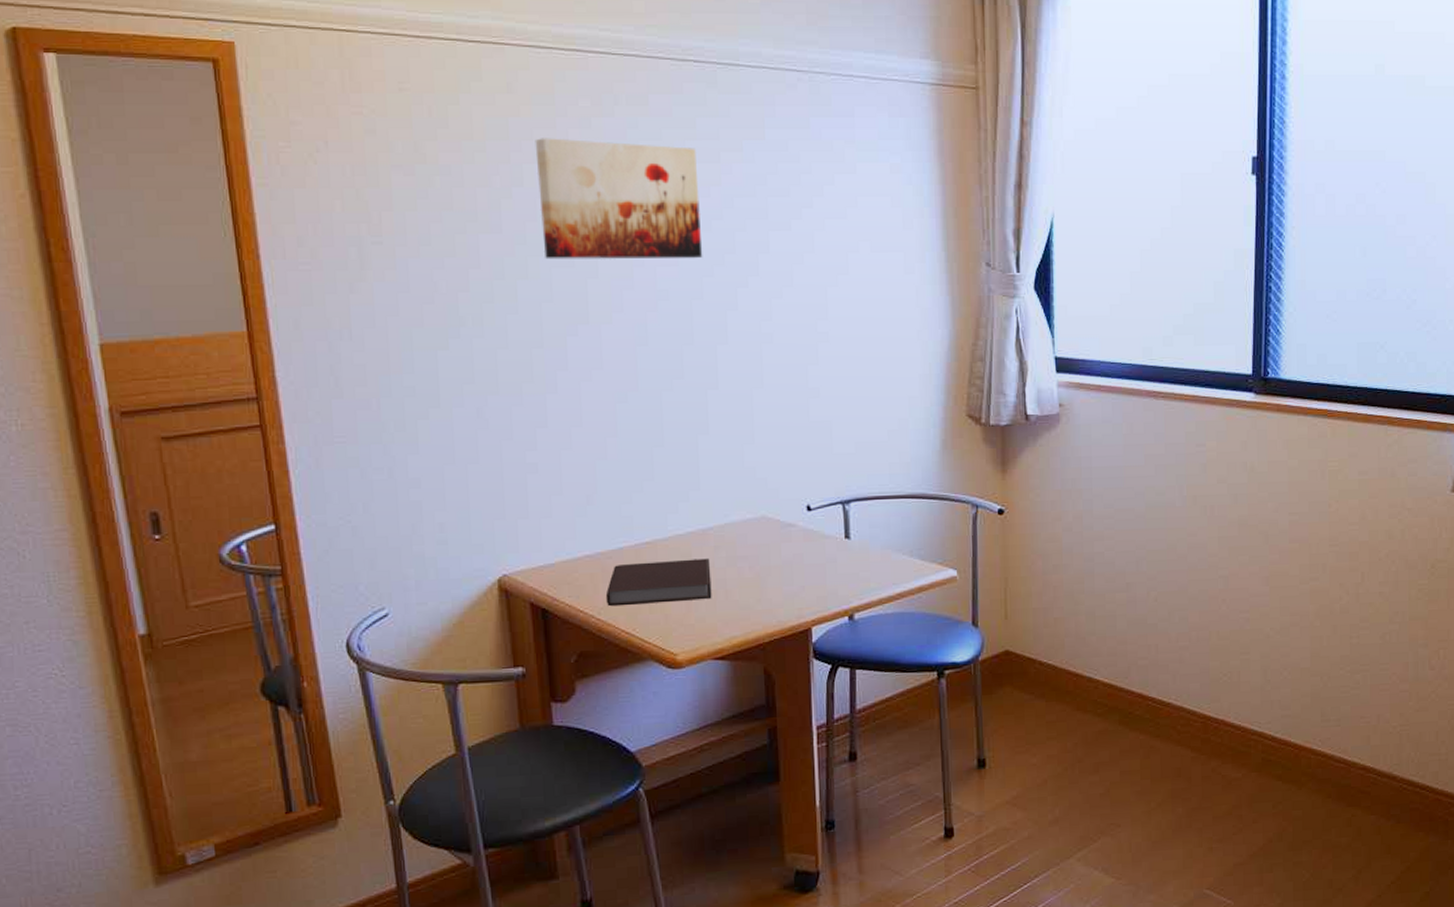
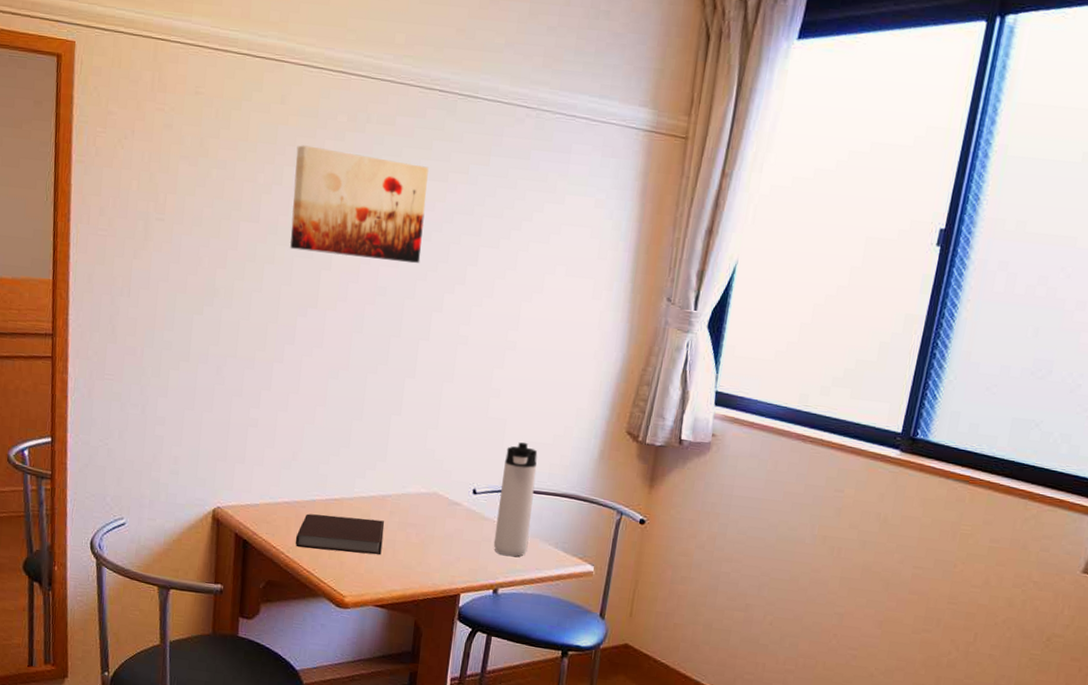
thermos bottle: none [837,444,880,575] -> present [493,442,538,557]

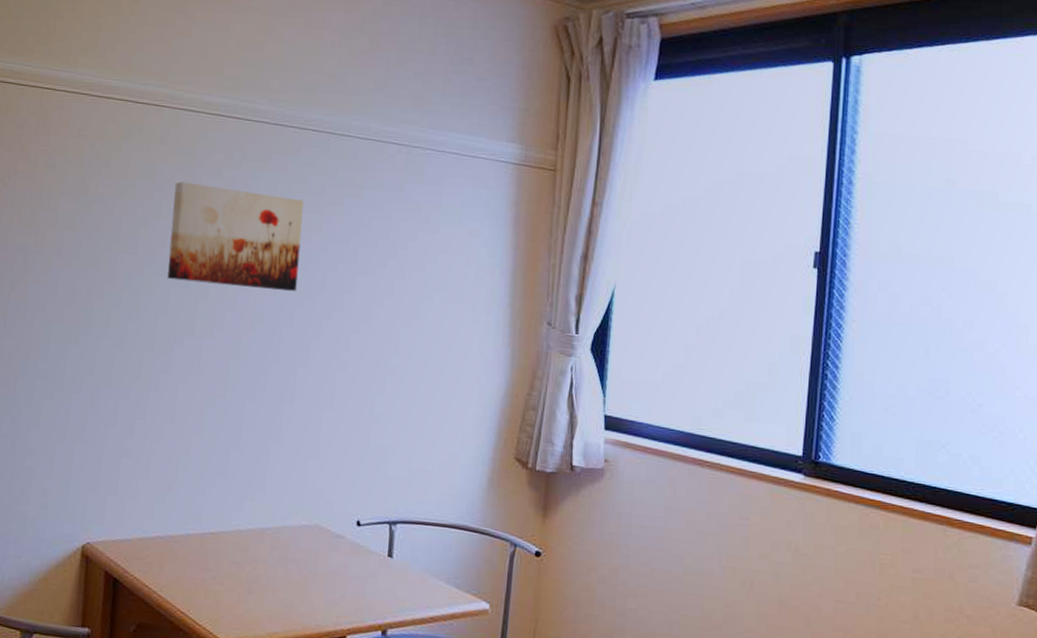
notebook: present [295,513,385,555] -> none [168,549,264,594]
thermos bottle: present [493,442,538,557] -> none [380,470,423,594]

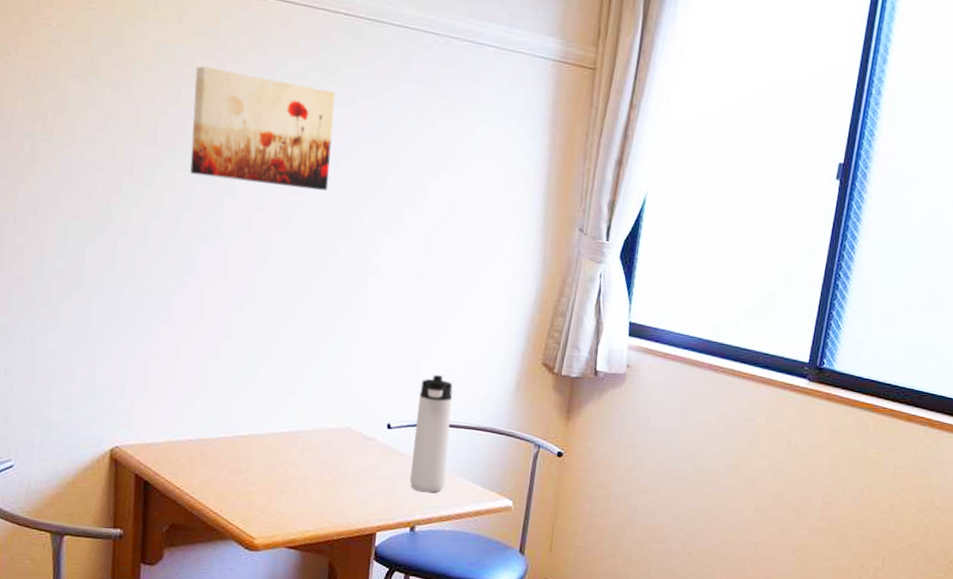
thermos bottle: none [380,470,423,594] -> present [409,375,453,493]

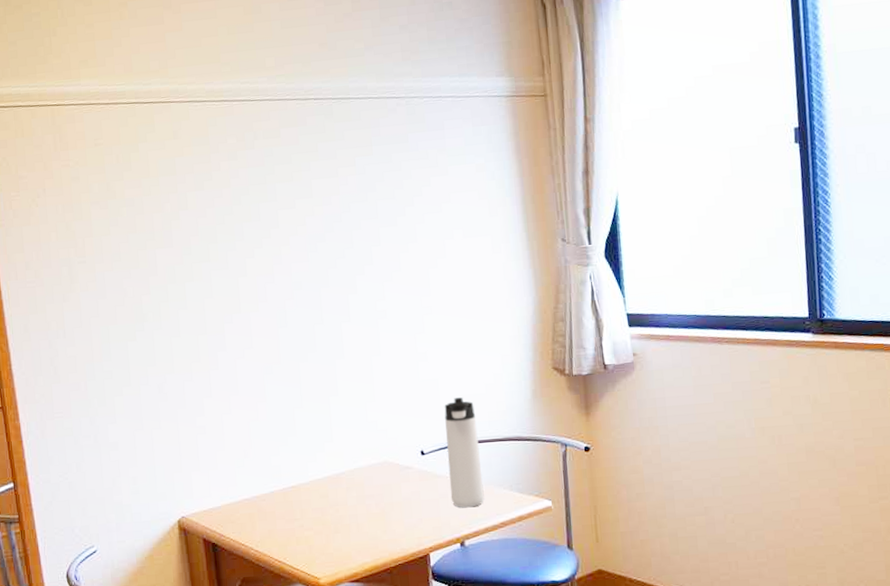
wall art: present [189,66,335,191] -> none [195,167,328,265]

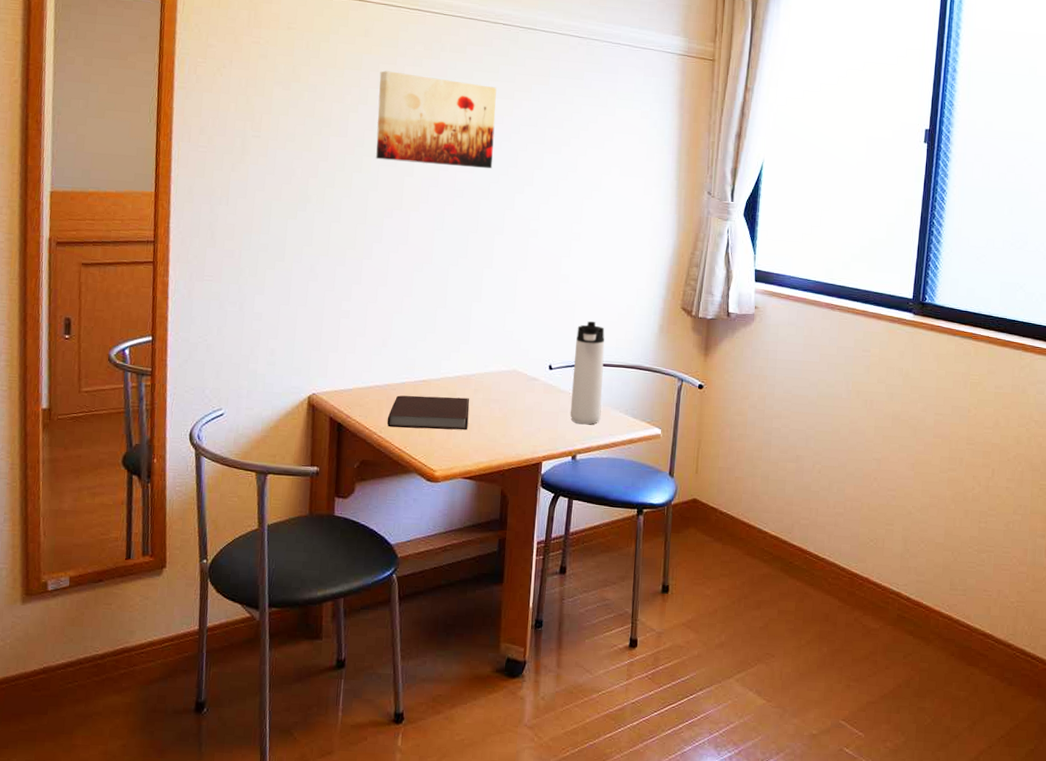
wall art: none [195,167,328,265] -> present [375,70,497,169]
notebook: none [261,498,346,540] -> present [387,395,470,431]

